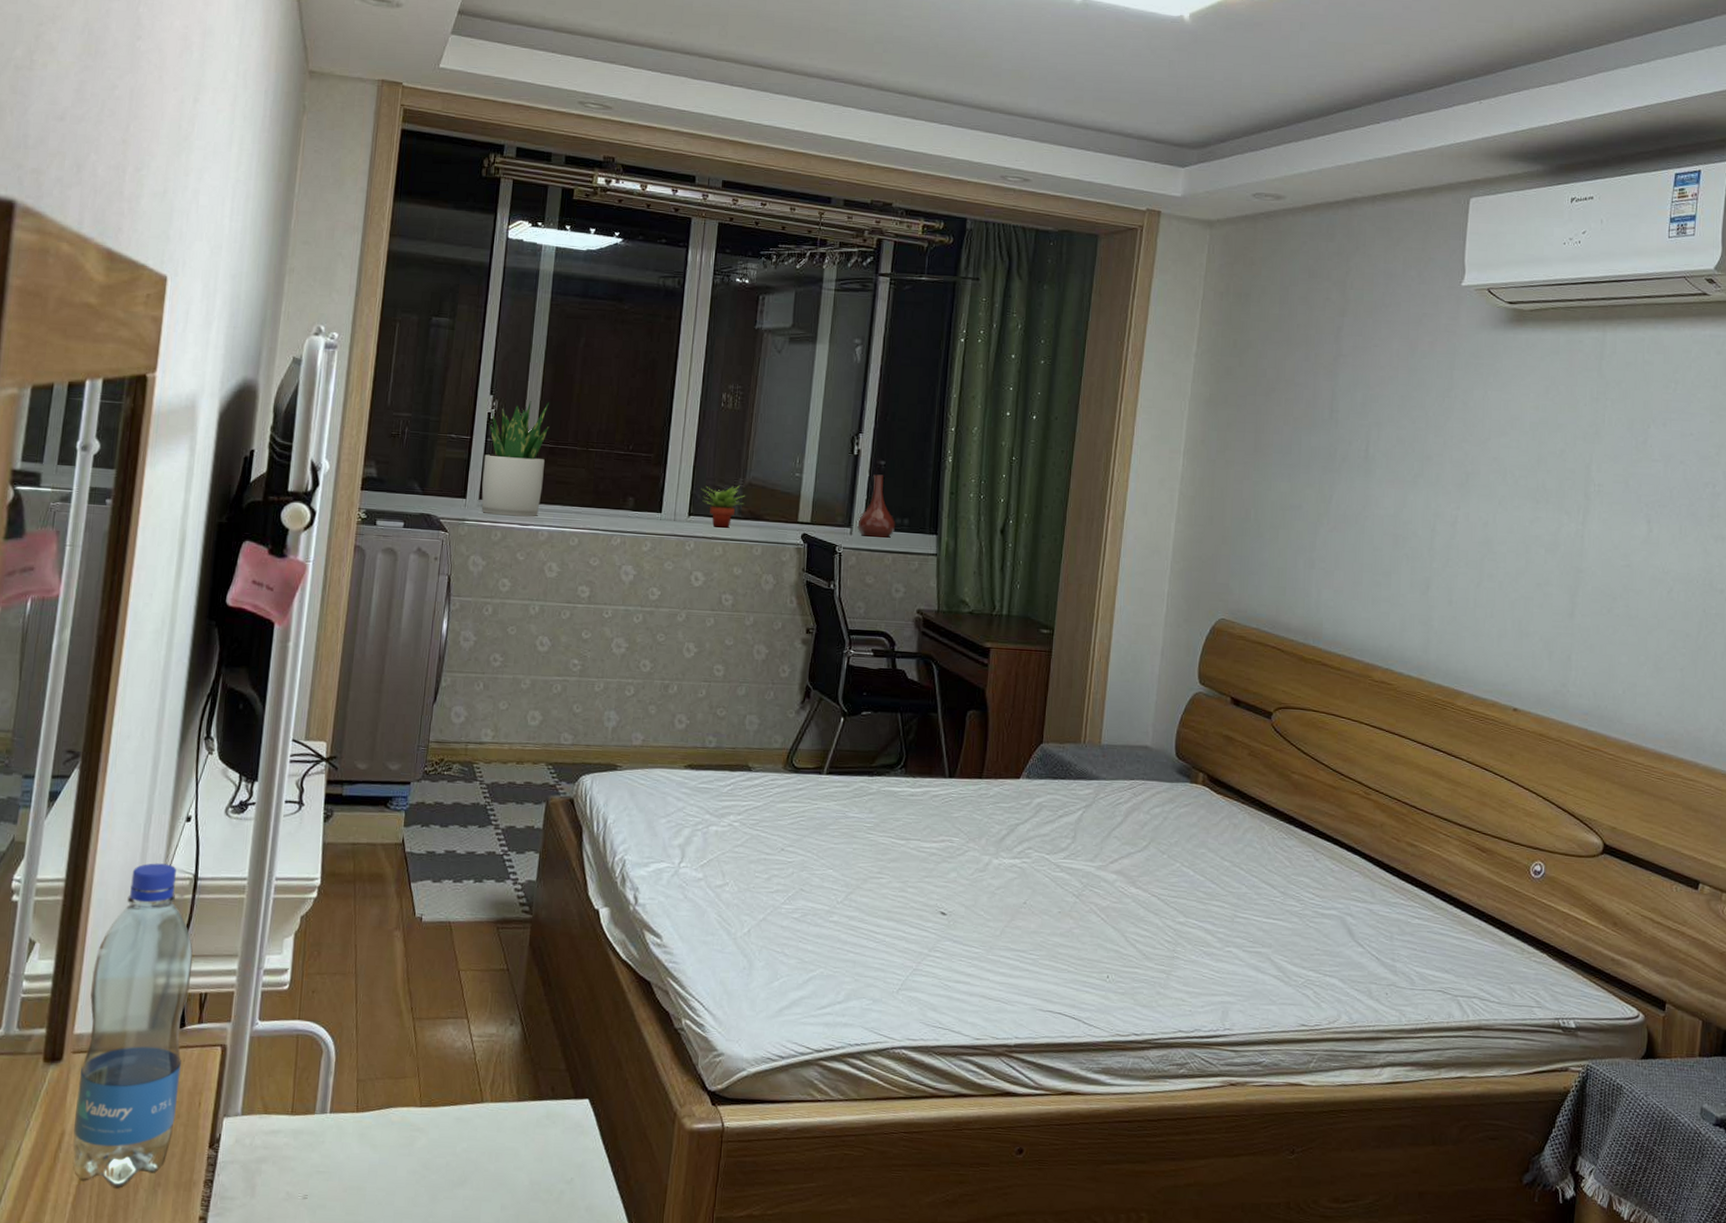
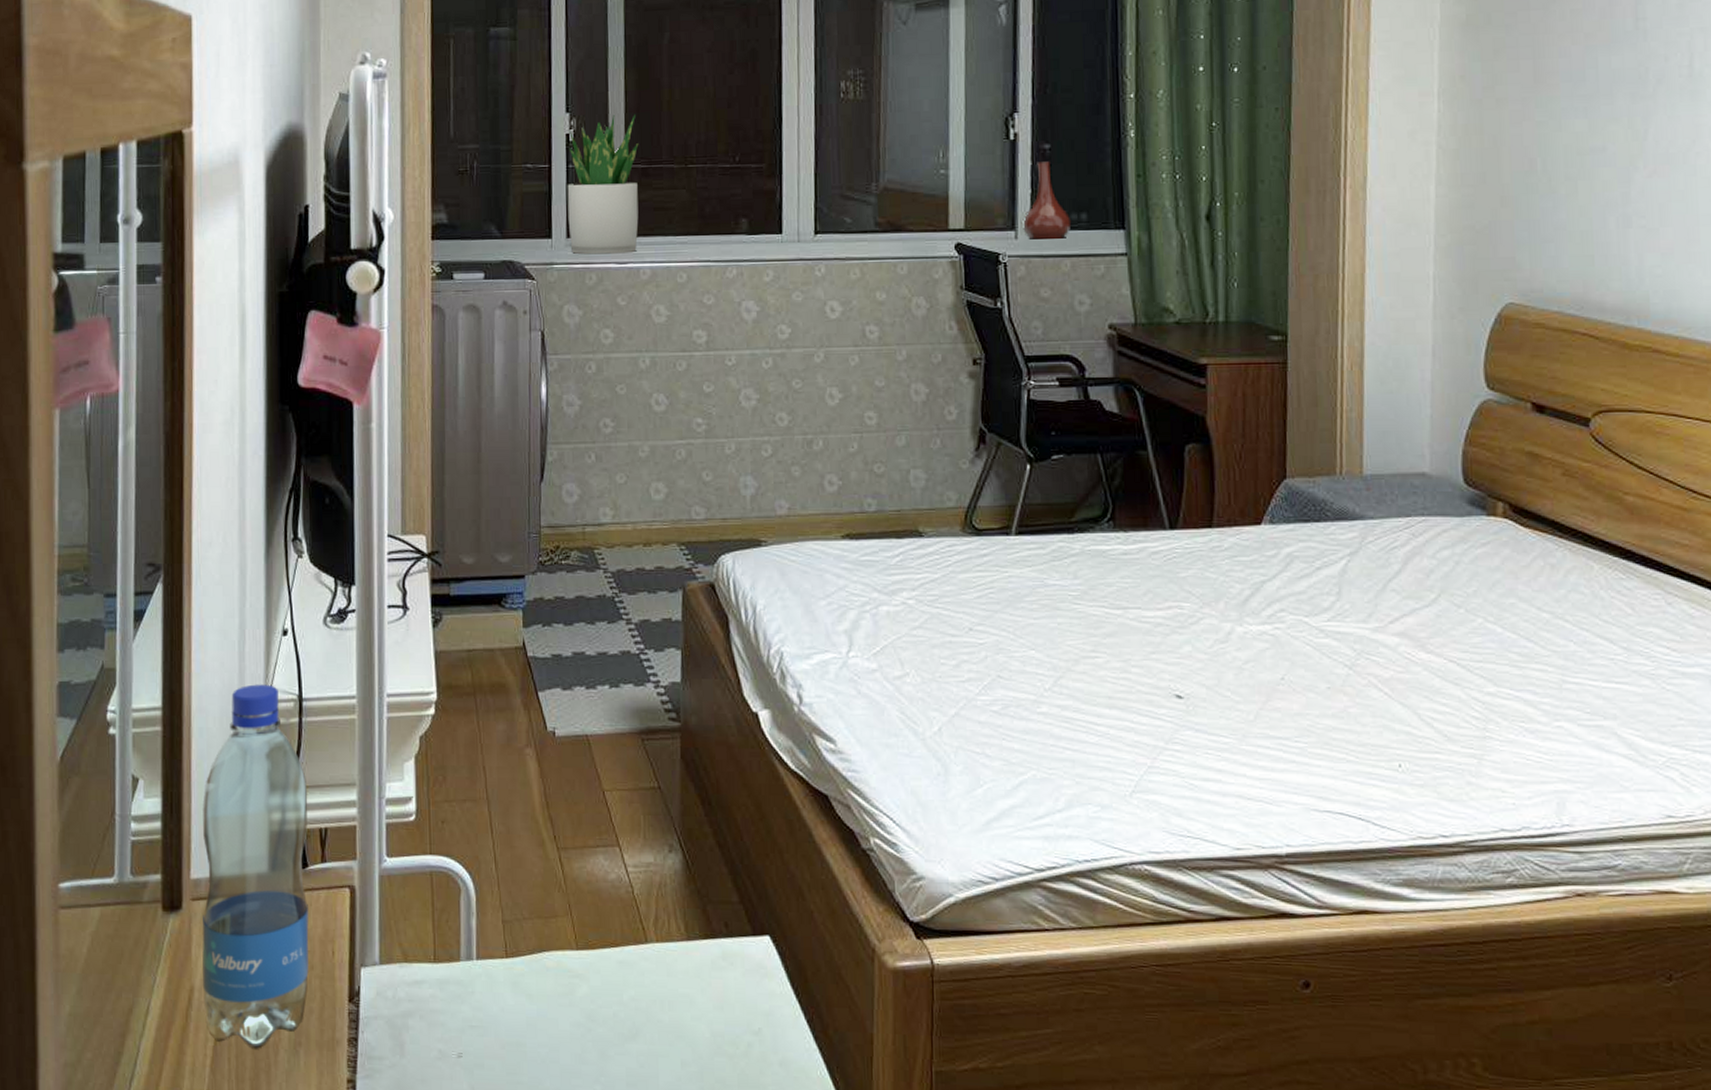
succulent plant: present [701,485,745,528] -> none [826,191,881,245]

